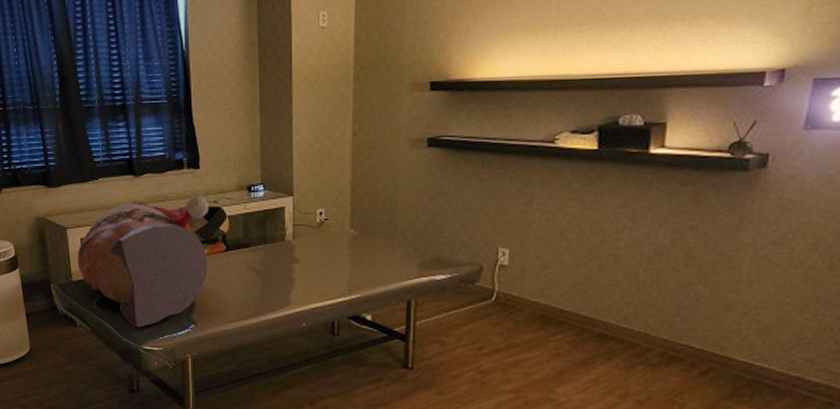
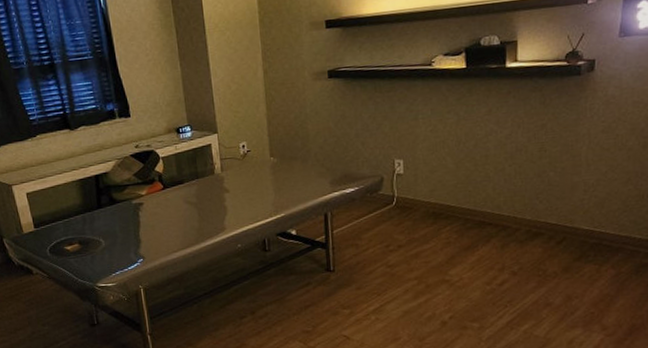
bust sculpture: present [77,194,208,328] -> none [25,140,149,268]

